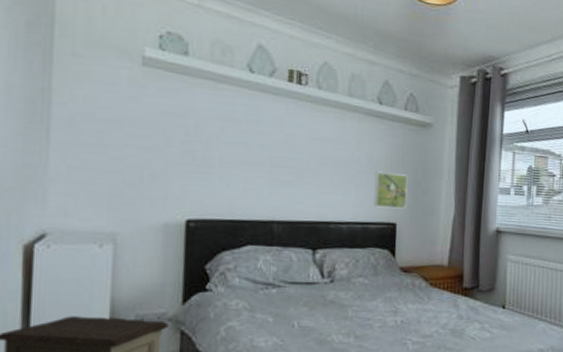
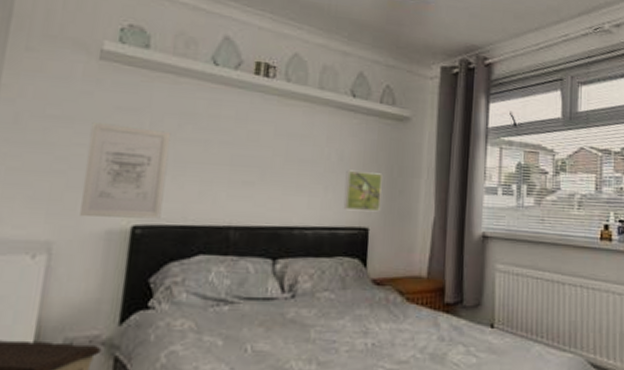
wall art: none [138,125,215,214] -> present [80,122,171,219]

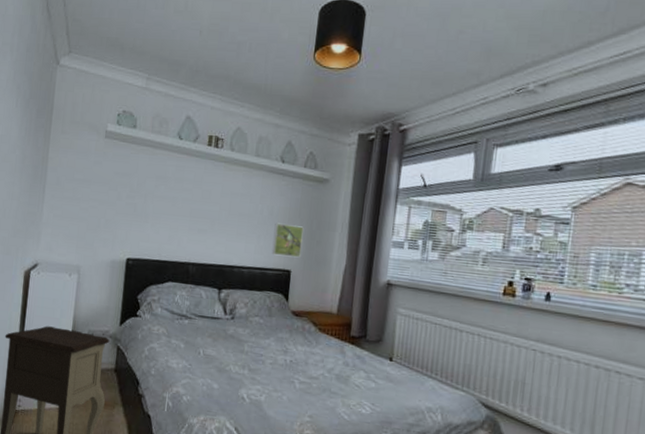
wall art: present [80,122,171,219] -> none [96,184,151,255]

